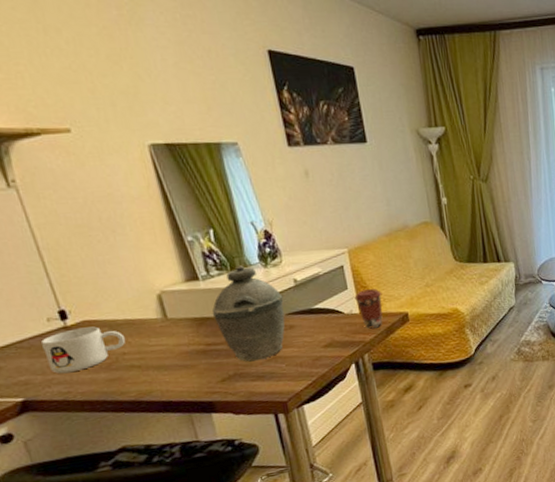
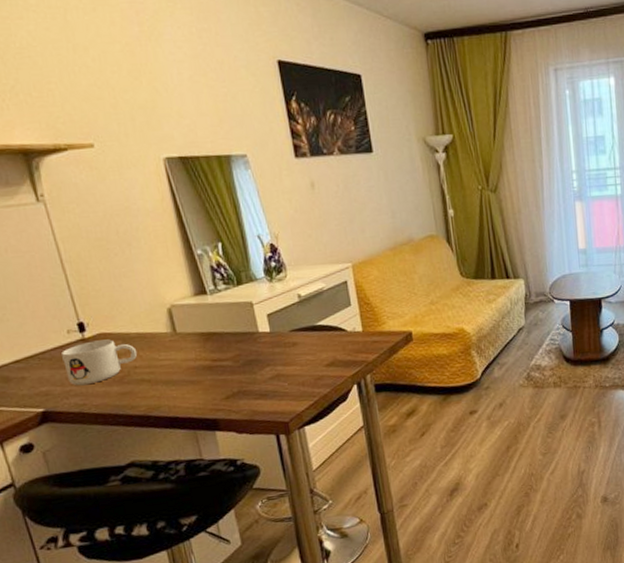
kettle: present [212,265,285,362] -> none [218,279,289,379]
coffee cup: present [354,289,383,329] -> none [358,306,386,348]

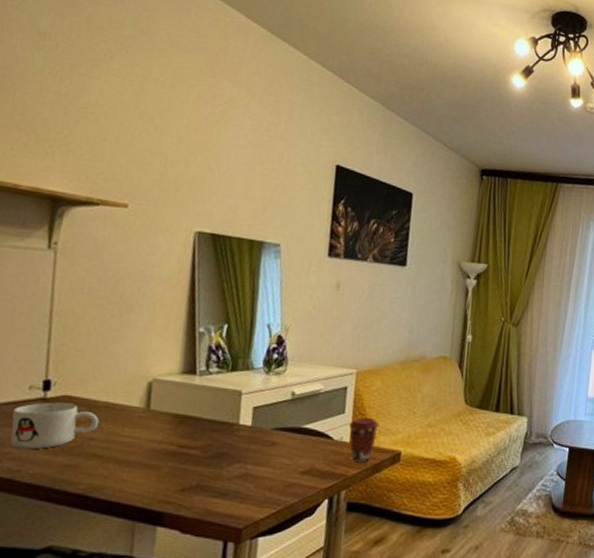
coffee cup: none [358,306,386,348] -> present [349,417,380,463]

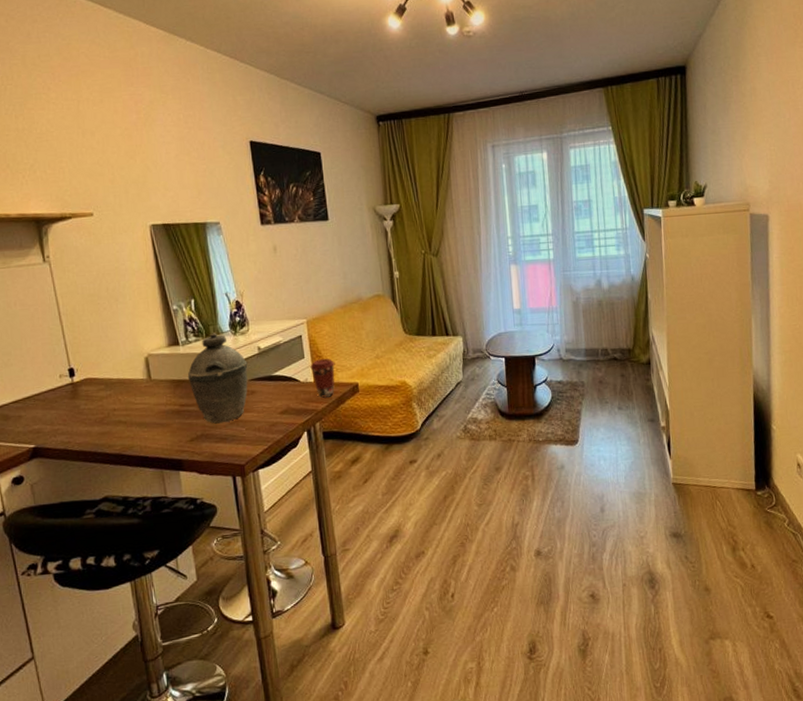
mug: present [9,402,99,450] -> none [52,384,116,425]
kettle: none [196,367,275,475] -> present [187,333,248,424]

